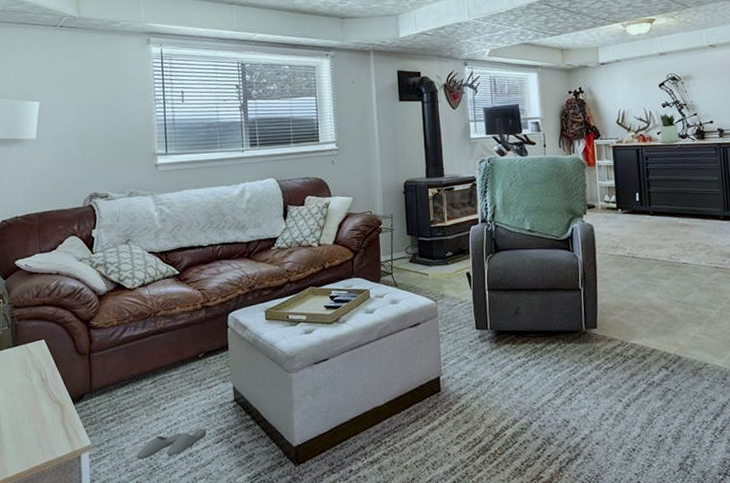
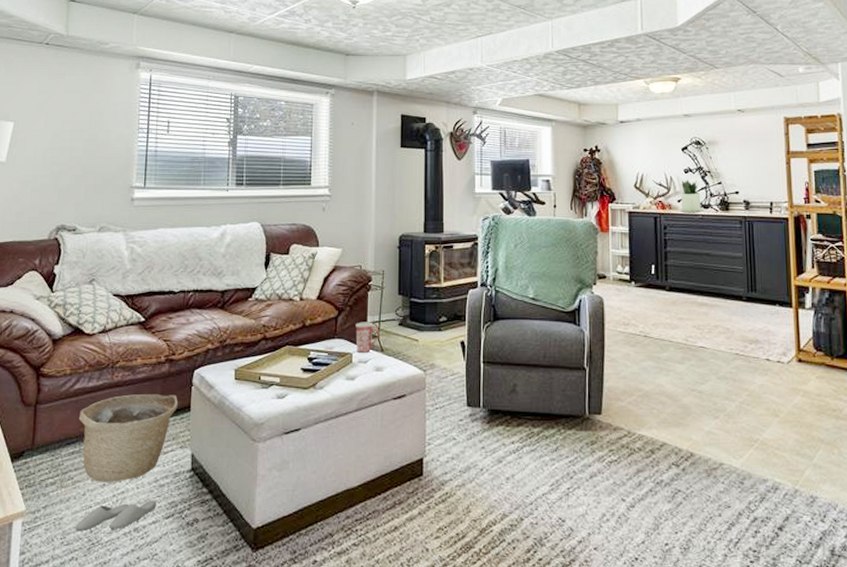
basket: none [129,337,217,416] -> present [78,393,178,482]
mug: none [370,261,393,289] -> present [355,322,379,353]

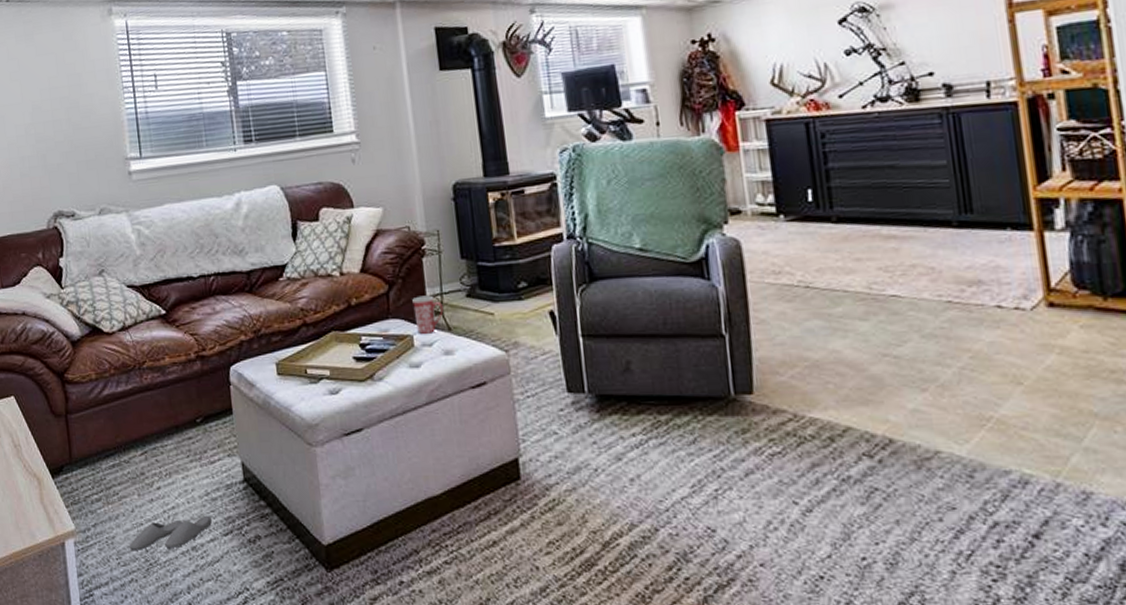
basket: present [78,393,178,482] -> none [112,396,218,497]
planter: present [680,179,703,213] -> none [841,63,879,112]

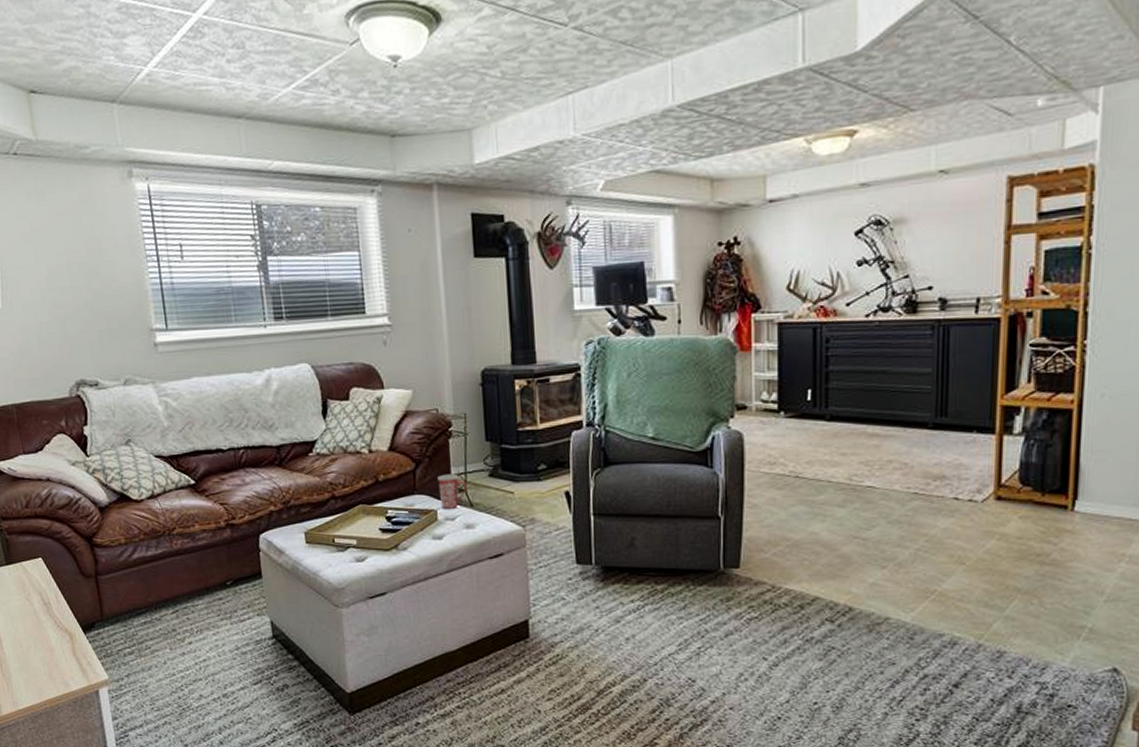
slippers: present [129,515,212,550] -> none [162,667,242,697]

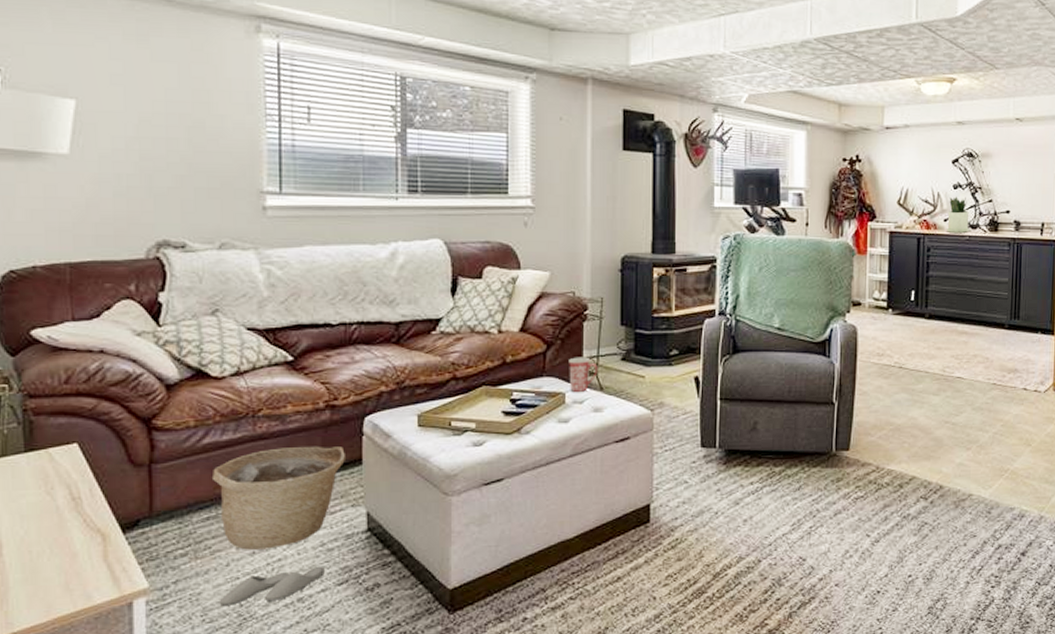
basket: none [143,561,248,651] -> present [211,446,345,550]
slippers: none [162,667,242,697] -> present [219,566,325,606]
planter: none [848,274,880,320] -> present [946,196,970,234]

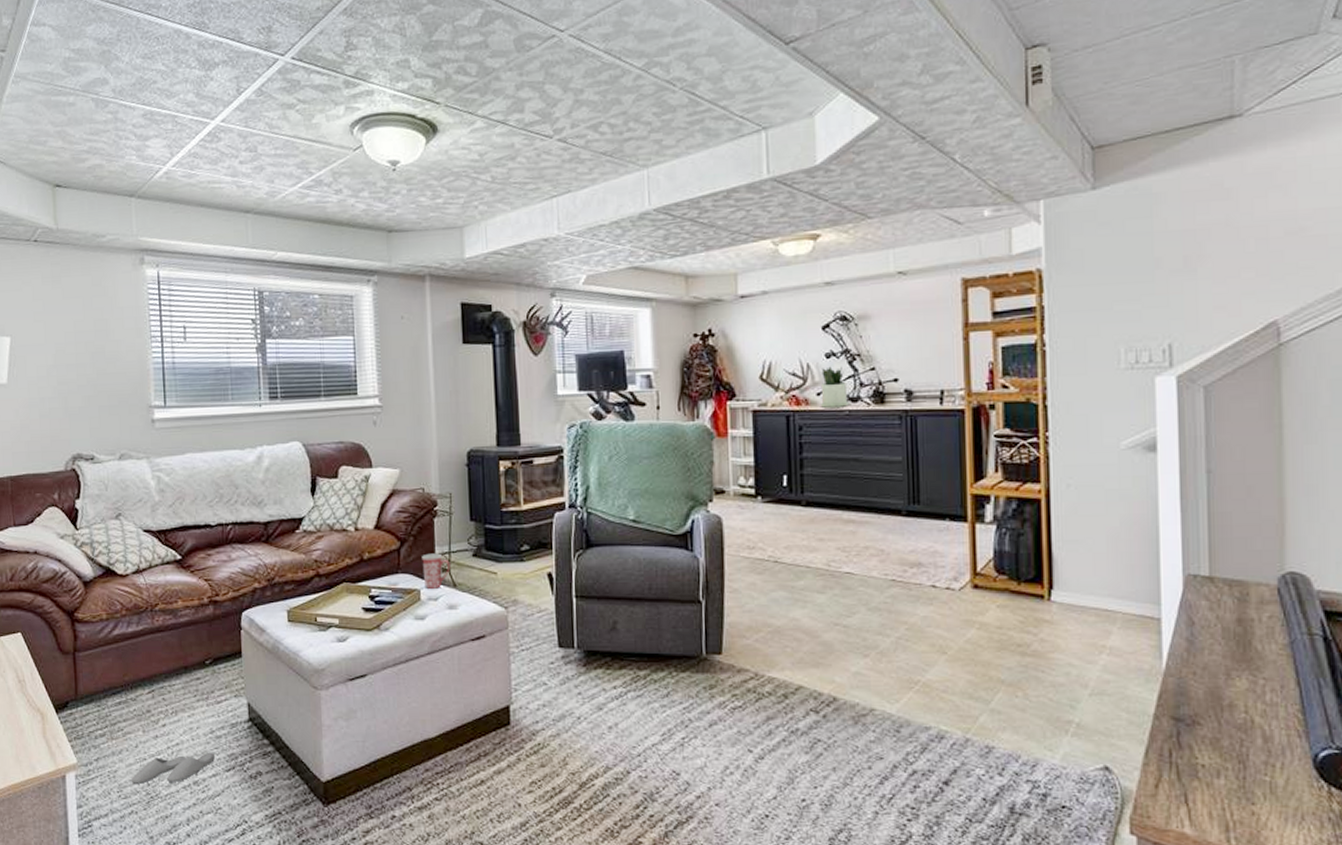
basket: present [211,446,345,550] -> none [121,638,227,734]

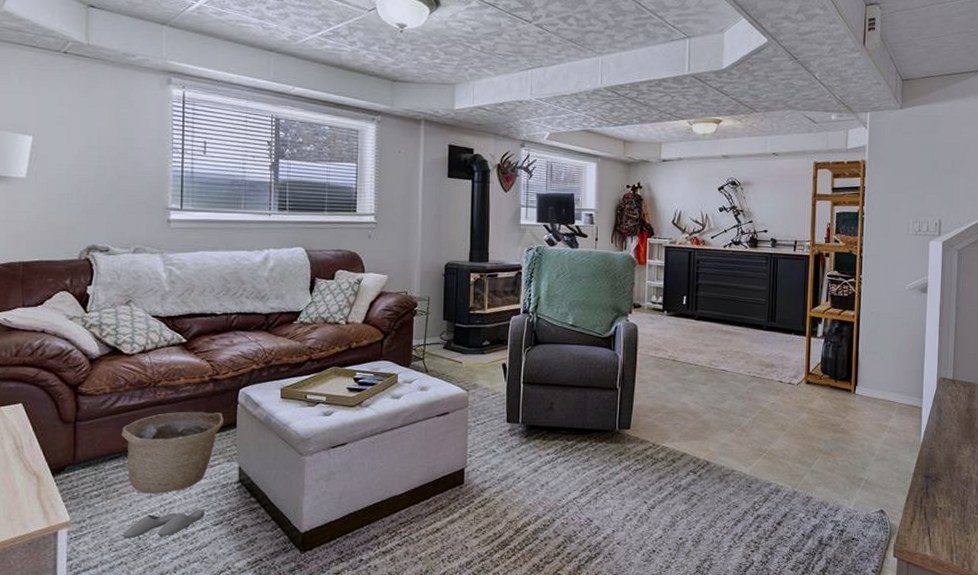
basket: none [121,638,227,734] -> present [121,411,224,494]
mug: present [422,553,450,589] -> none [401,345,424,374]
planter: present [819,366,850,409] -> none [713,218,734,249]

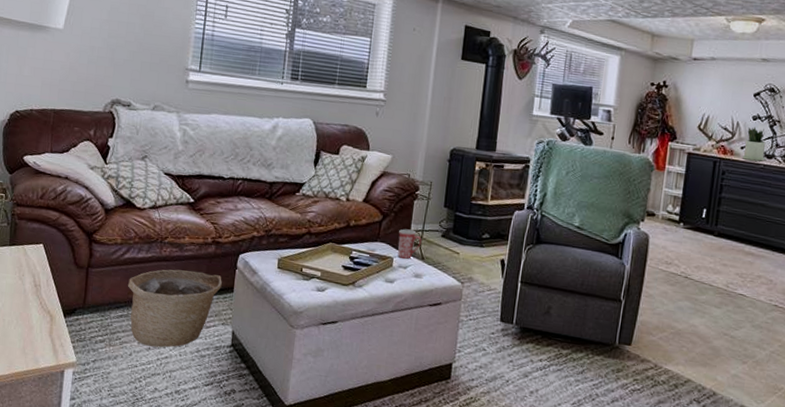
slippers: present [122,509,205,538] -> none [121,366,197,389]
mug: none [401,345,424,374] -> present [397,229,422,259]
planter: none [713,218,734,249] -> present [741,127,767,162]

